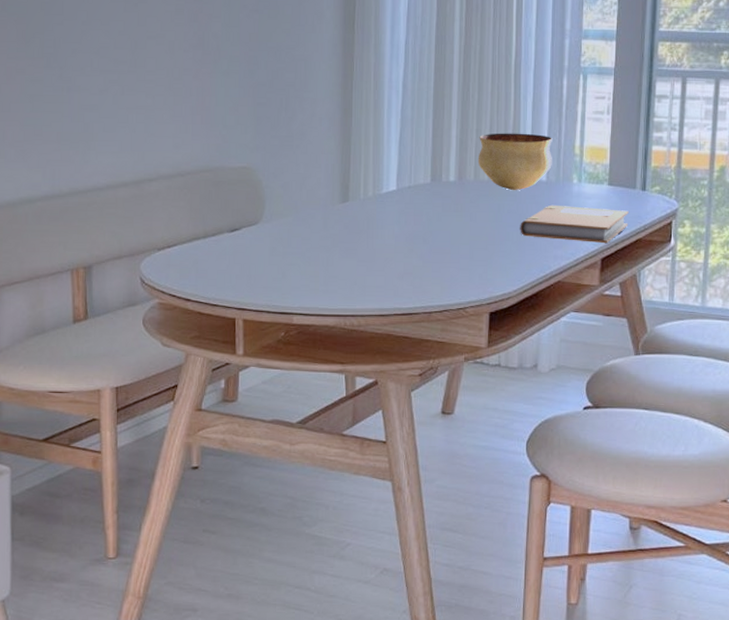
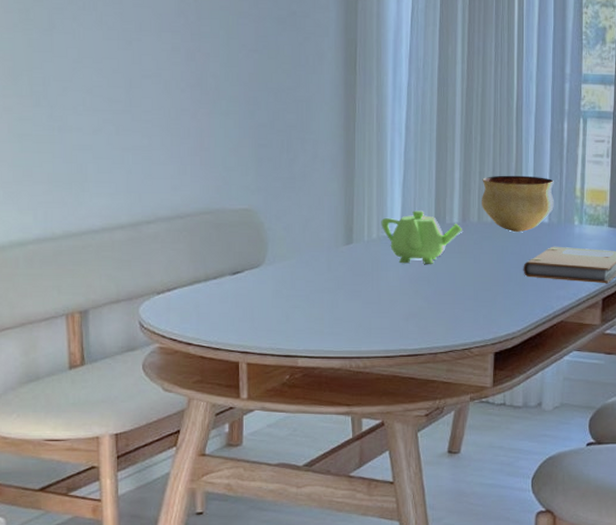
teapot: none [377,169,458,222] -> present [381,211,462,264]

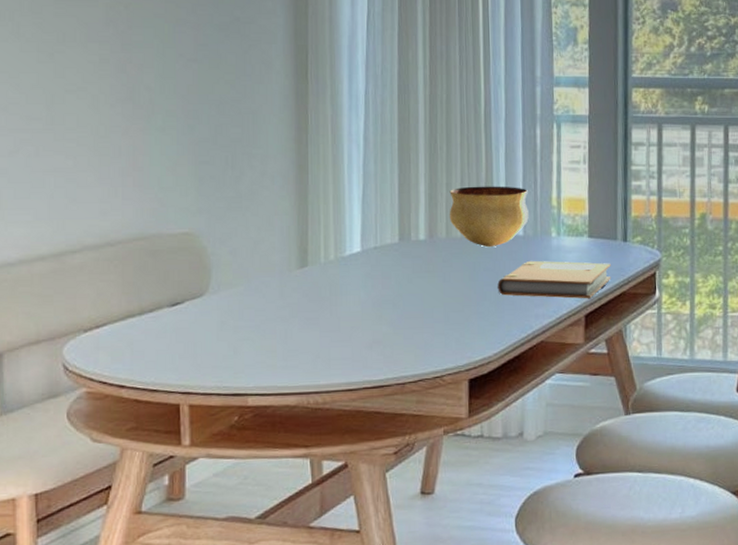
teapot: present [381,211,462,264] -> none [339,228,429,286]

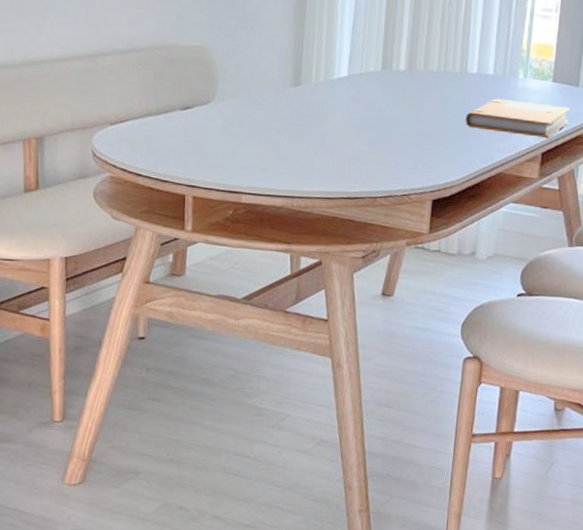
bowl: present [449,186,529,247] -> none [428,25,501,82]

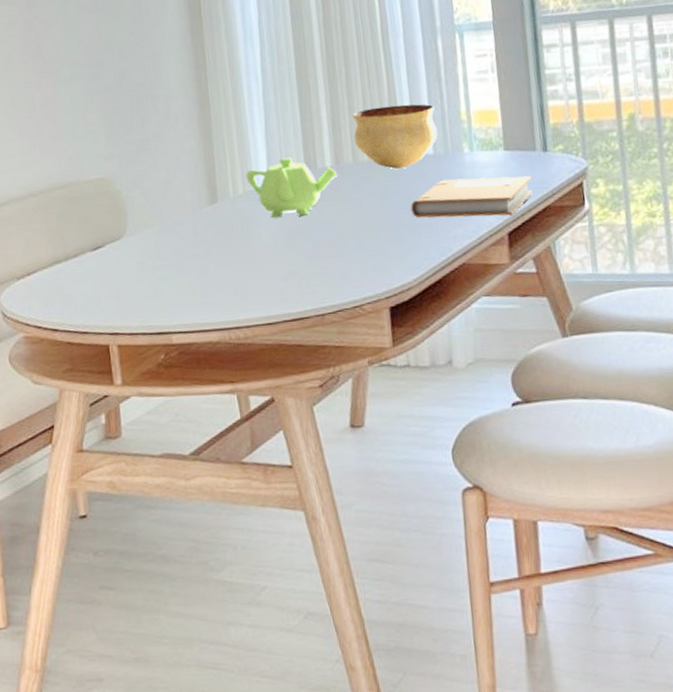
teapot: none [329,56,408,110] -> present [246,157,337,219]
bowl: none [428,25,501,82] -> present [352,104,438,169]

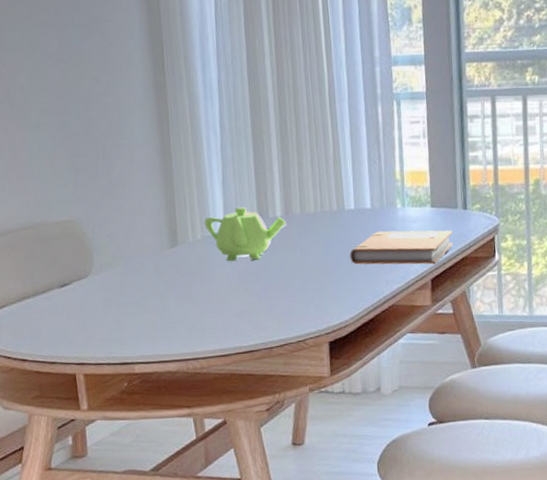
bowl: present [352,104,438,169] -> none [301,163,375,220]

